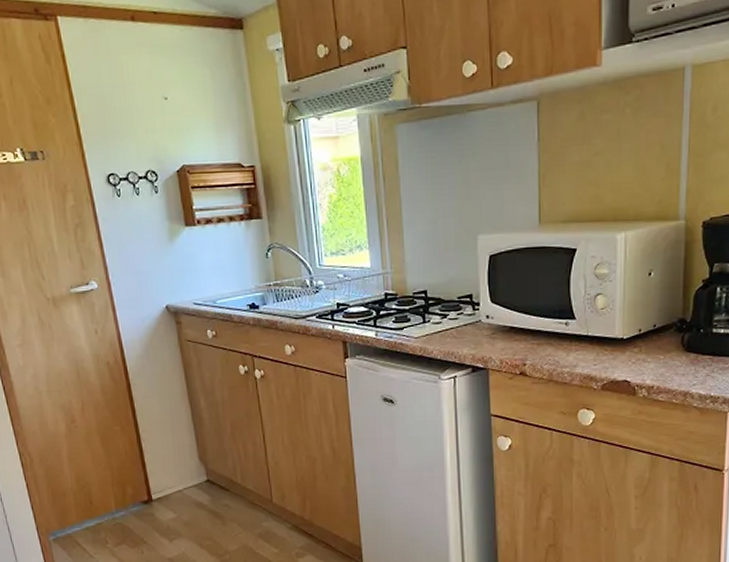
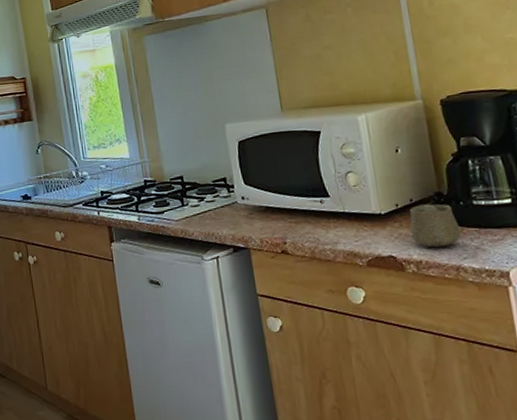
cup: none [648,330,696,374] -> present [410,204,462,248]

